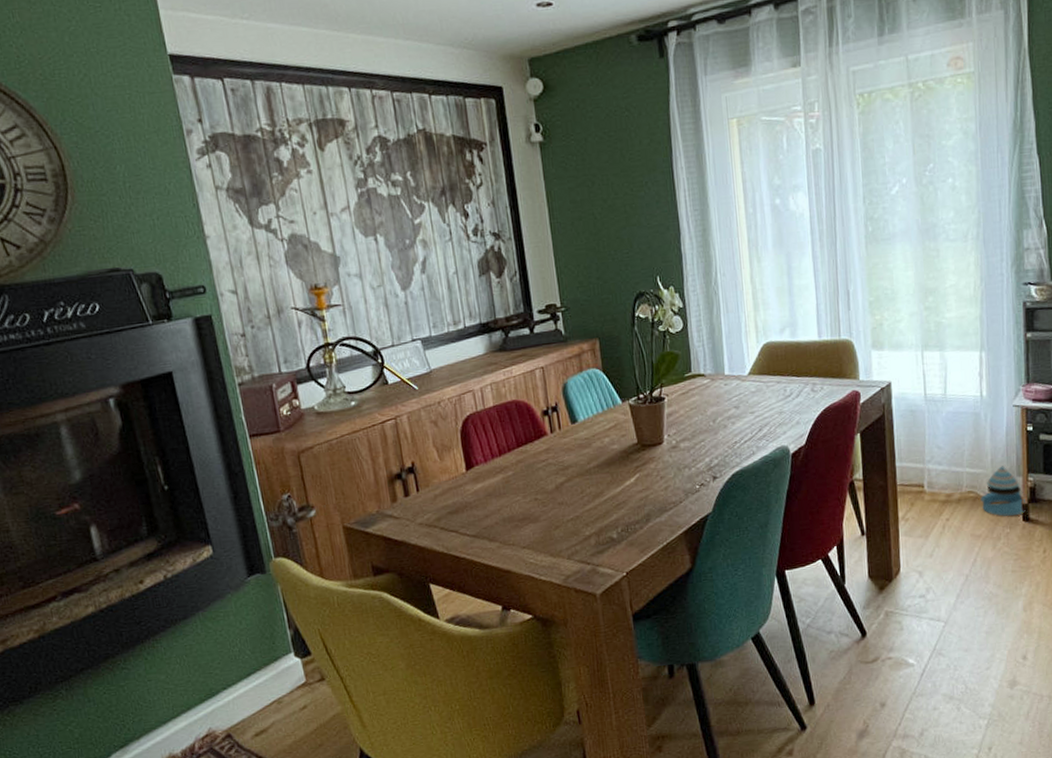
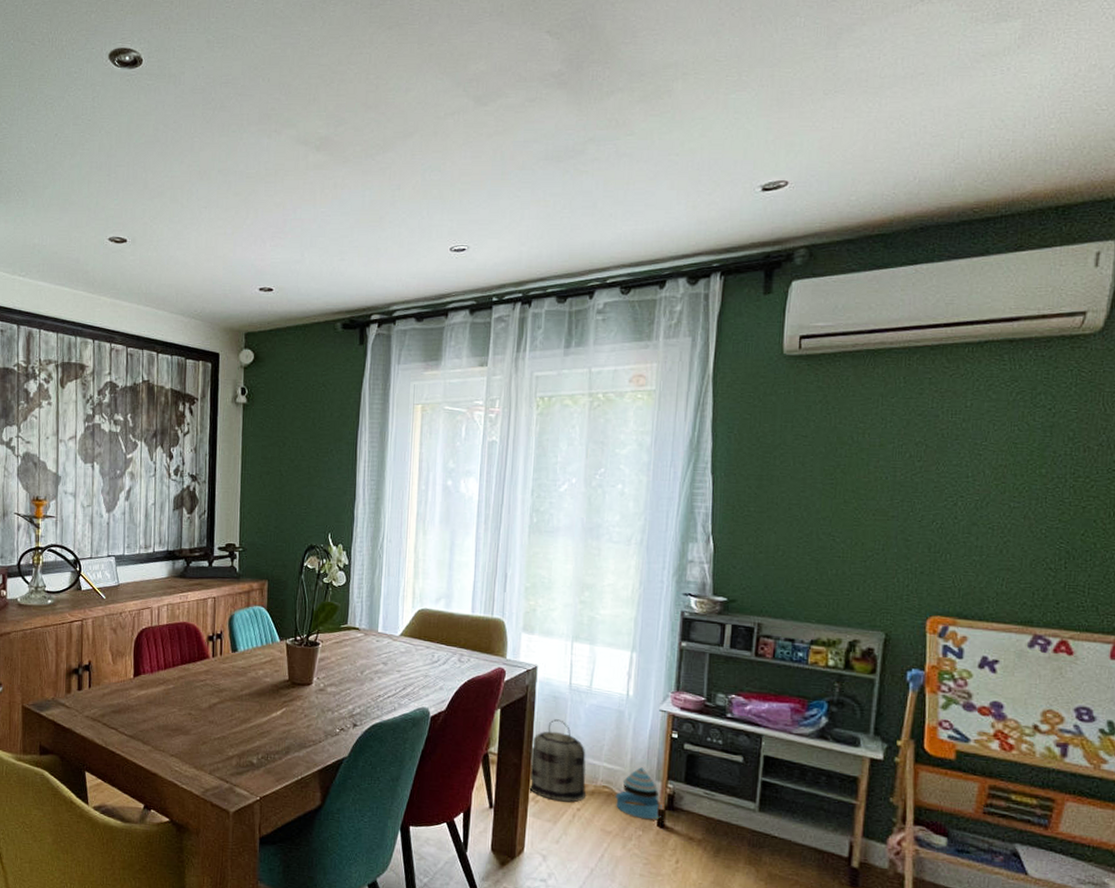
basket: none [893,433,954,516] -> present [528,719,587,803]

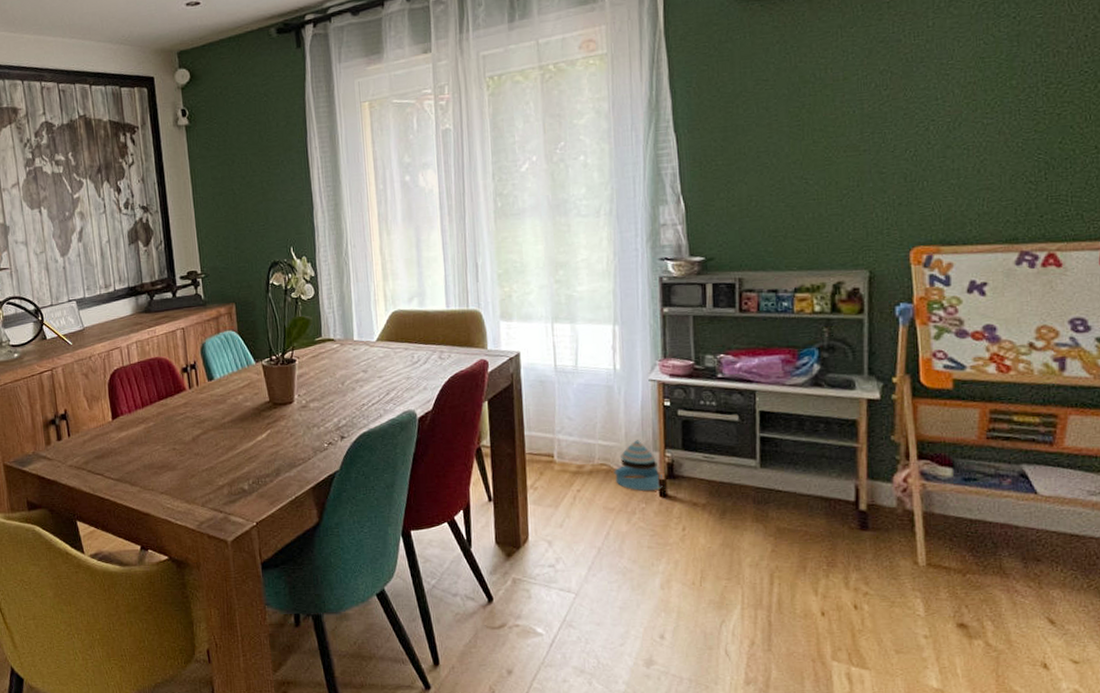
basket: present [528,719,587,803] -> none [522,403,585,486]

